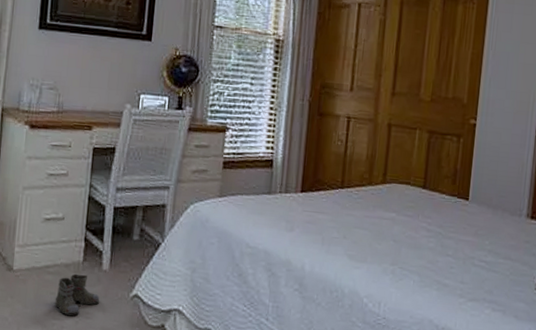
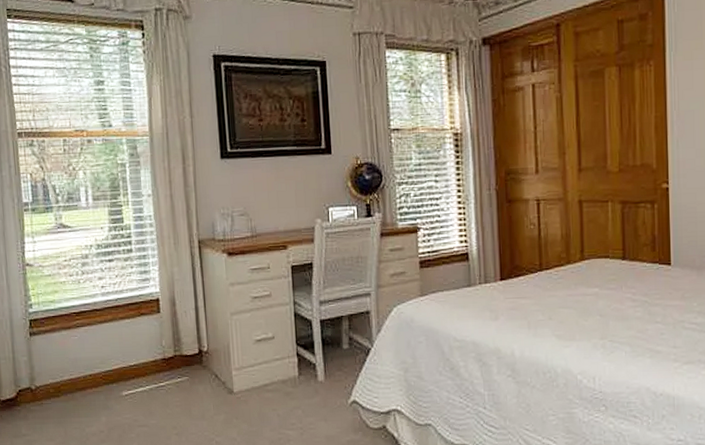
boots: present [51,273,100,317] -> none [276,388,321,429]

